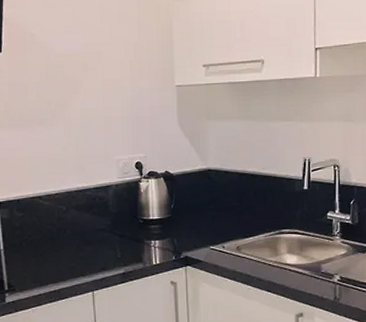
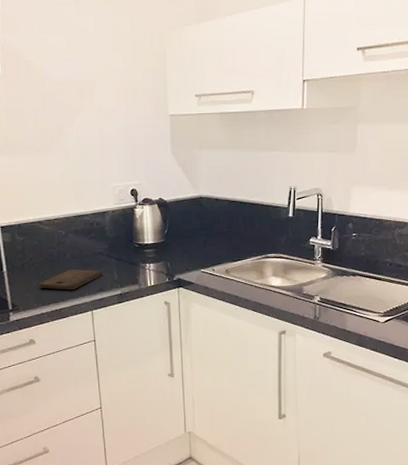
cutting board: none [36,247,105,270] -> present [38,269,103,291]

